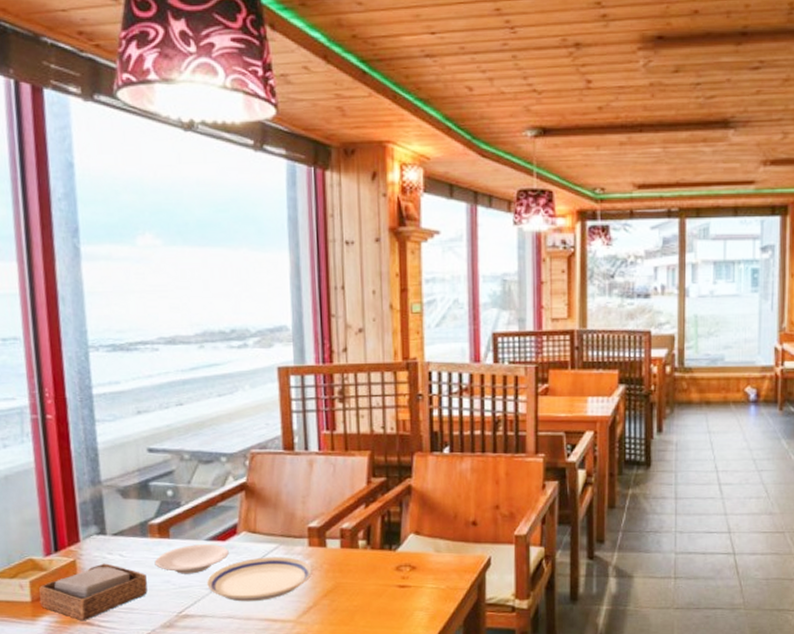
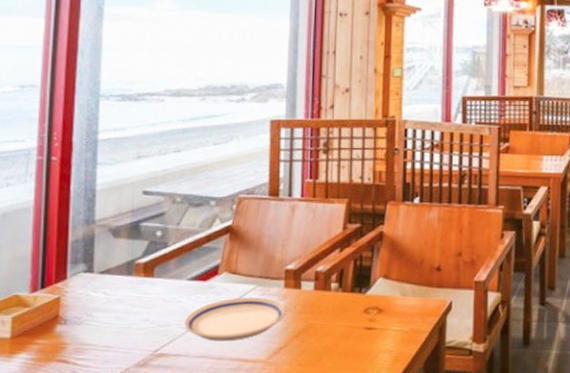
napkin holder: present [39,563,148,620] -> none [18,301,127,358]
saucer: present [154,544,229,574] -> none [136,284,209,313]

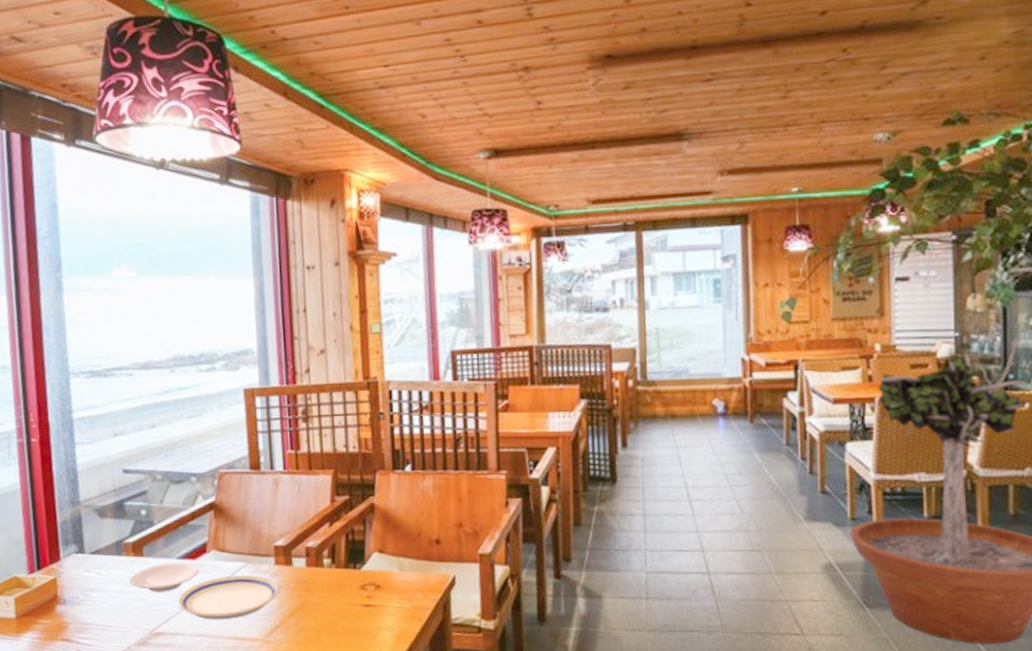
saucer: none [136,284,209,313] -> present [129,563,199,592]

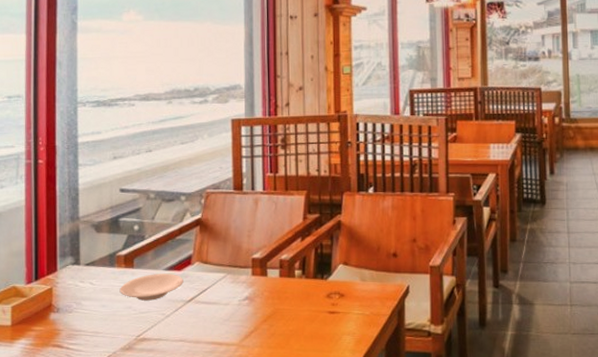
plate: present [178,575,279,620] -> none [163,285,254,326]

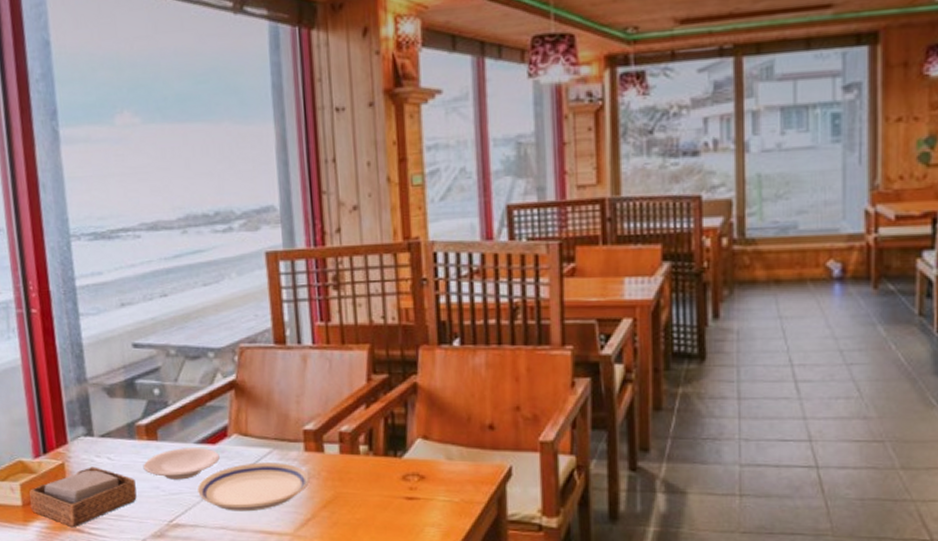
napkin holder: none [18,290,112,343] -> present [29,466,137,527]
plate: none [163,285,254,326] -> present [197,462,310,512]

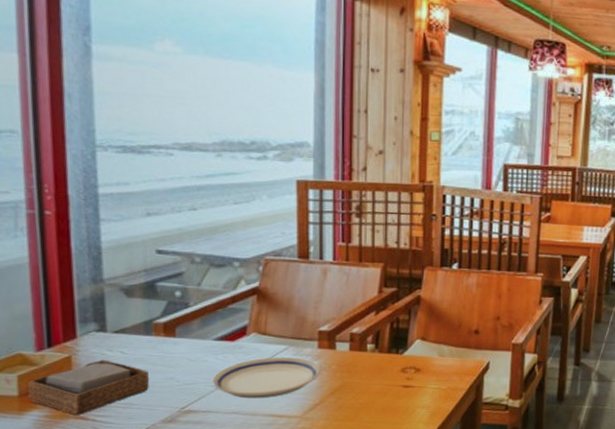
saucer: present [143,448,220,480] -> none [158,344,237,372]

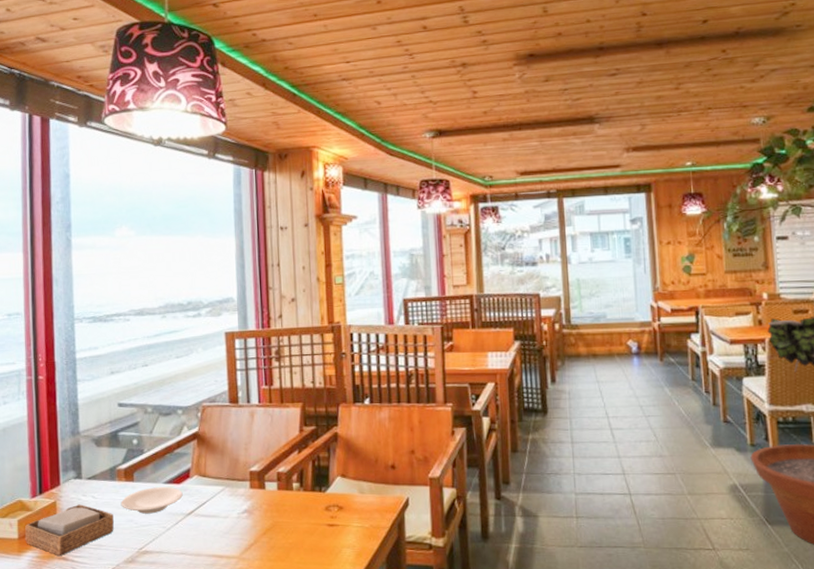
saucer: none [158,344,237,372] -> present [120,487,183,514]
plate: present [213,357,320,399] -> none [164,498,253,539]

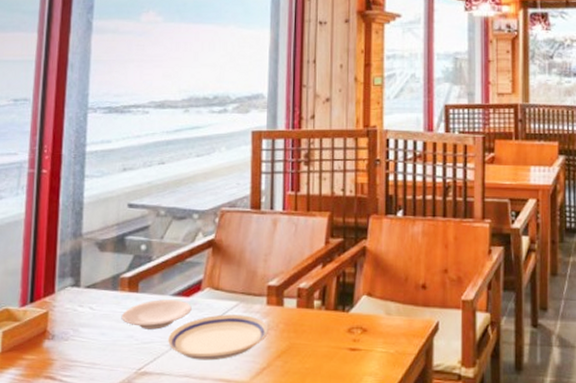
napkin holder: present [24,504,114,555] -> none [8,315,112,374]
plate: none [164,498,253,539] -> present [168,314,268,361]

